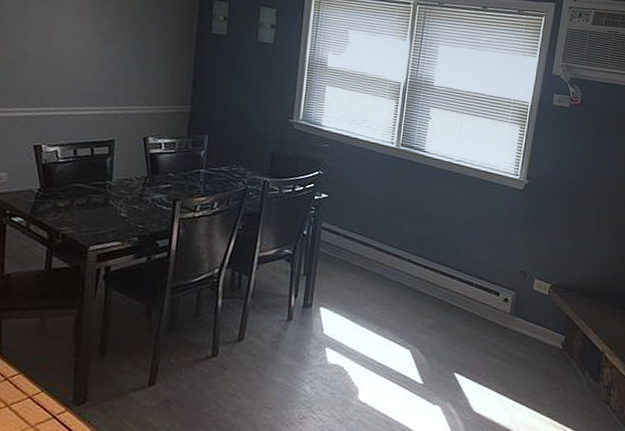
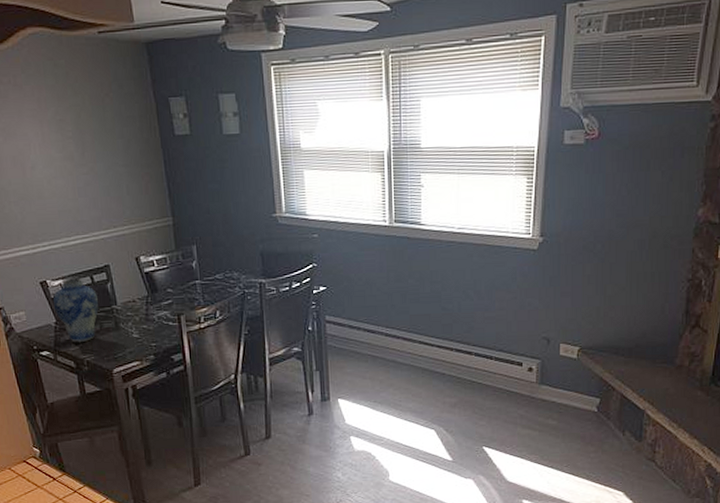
vase: none [42,147,93,214] -> present [52,279,98,343]

